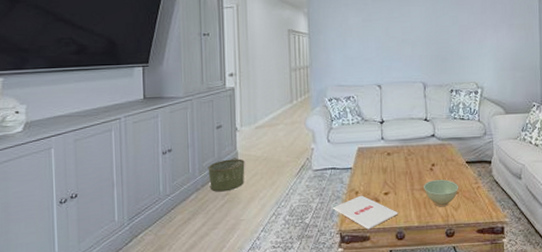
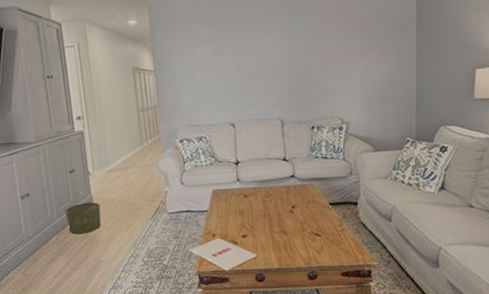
bowl: present [424,179,458,207] -> none [283,222,321,250]

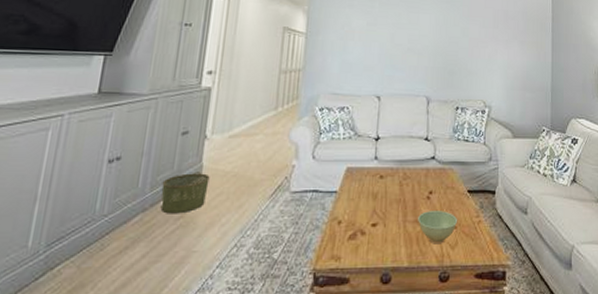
magazine: present [189,237,257,271] -> none [308,225,386,270]
bowl: none [283,222,321,250] -> present [418,211,457,244]

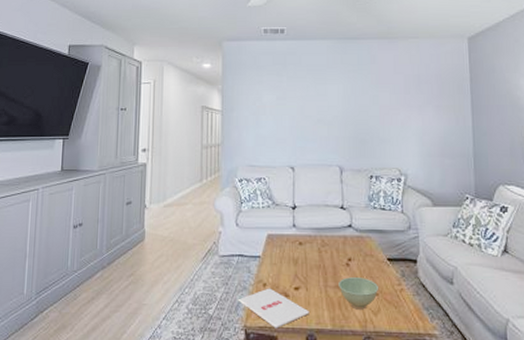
basket: present [160,172,210,214] -> none [115,236,151,272]
magazine: none [308,225,386,270] -> present [238,288,309,329]

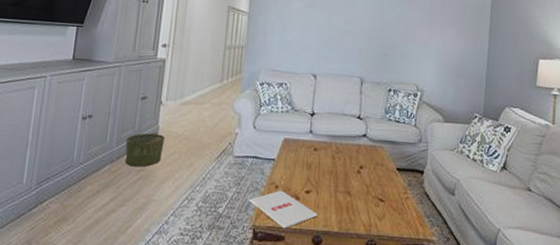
basket: none [115,236,151,272] -> present [125,132,165,167]
bowl: present [339,277,378,310] -> none [348,184,385,215]

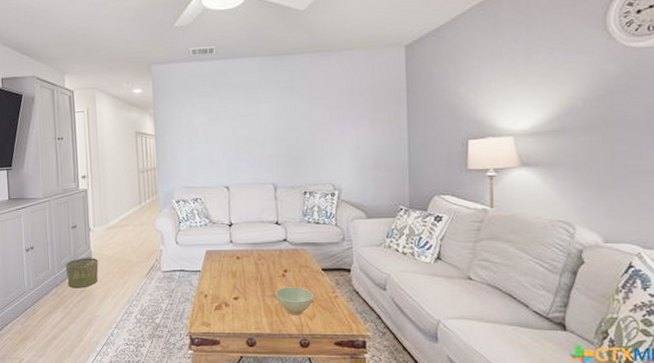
magazine: present [248,190,318,229] -> none [181,298,249,334]
bowl: none [348,184,385,215] -> present [275,287,313,316]

